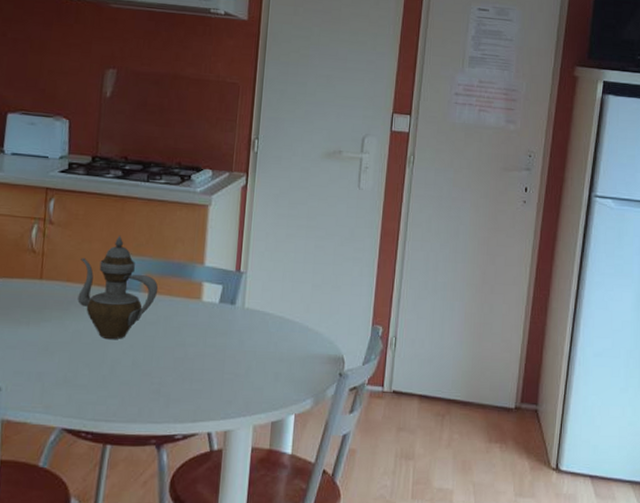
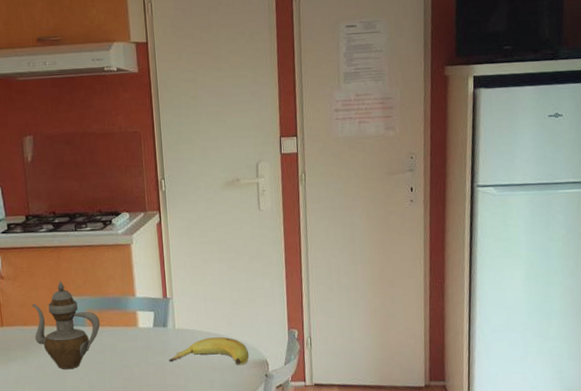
banana: none [230,323,324,359] -> present [168,337,249,365]

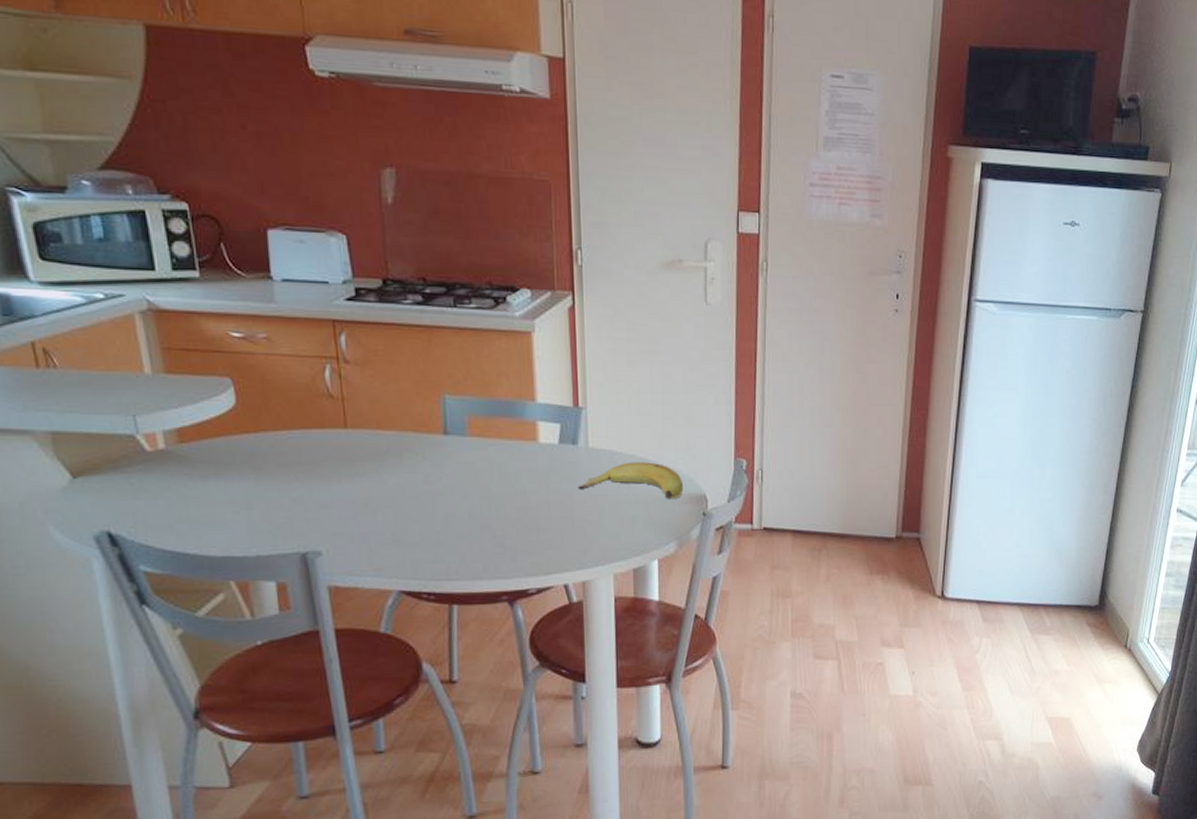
teapot: present [32,280,101,369] -> none [389,372,486,491]

